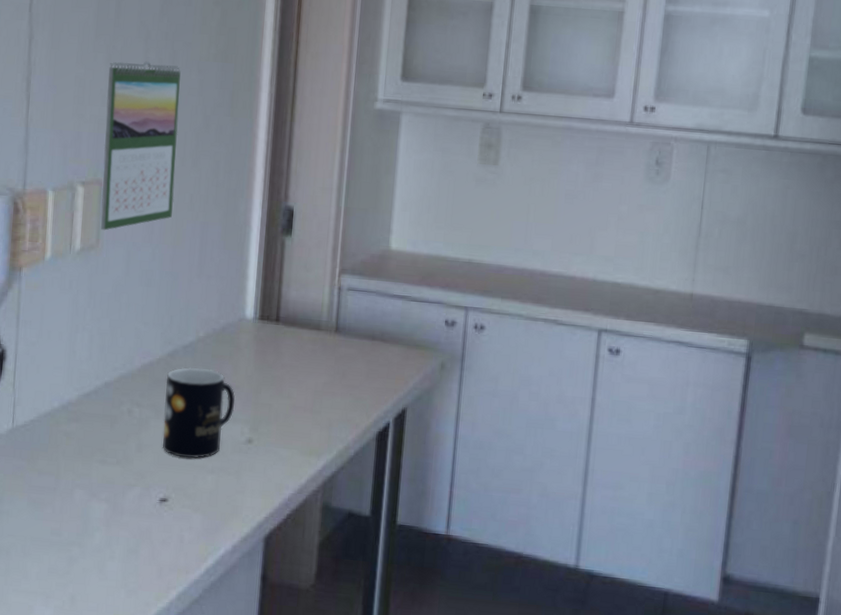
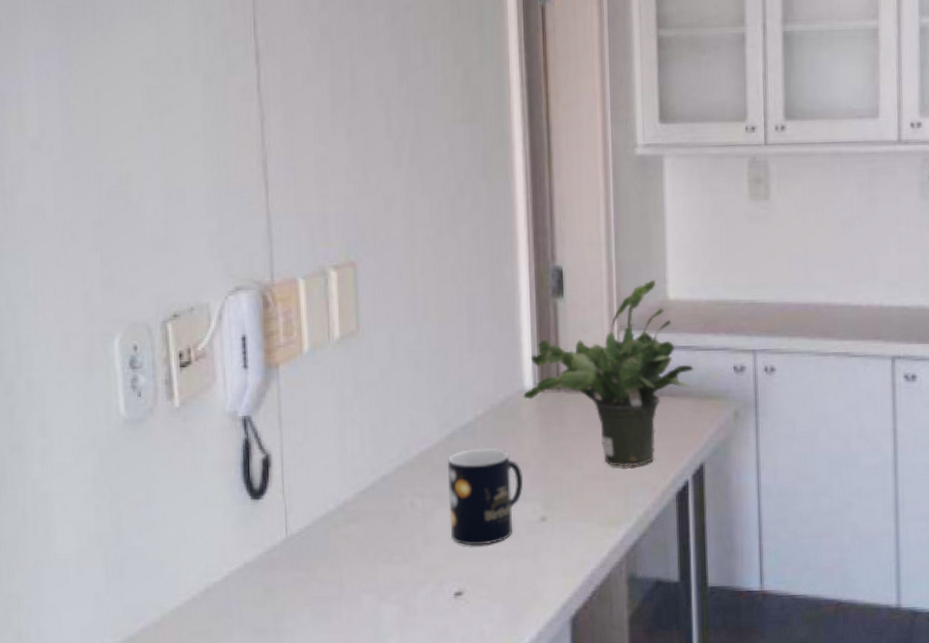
calendar: present [100,61,181,231] -> none [349,131,435,315]
potted plant: none [242,228,407,404] -> present [522,279,694,468]

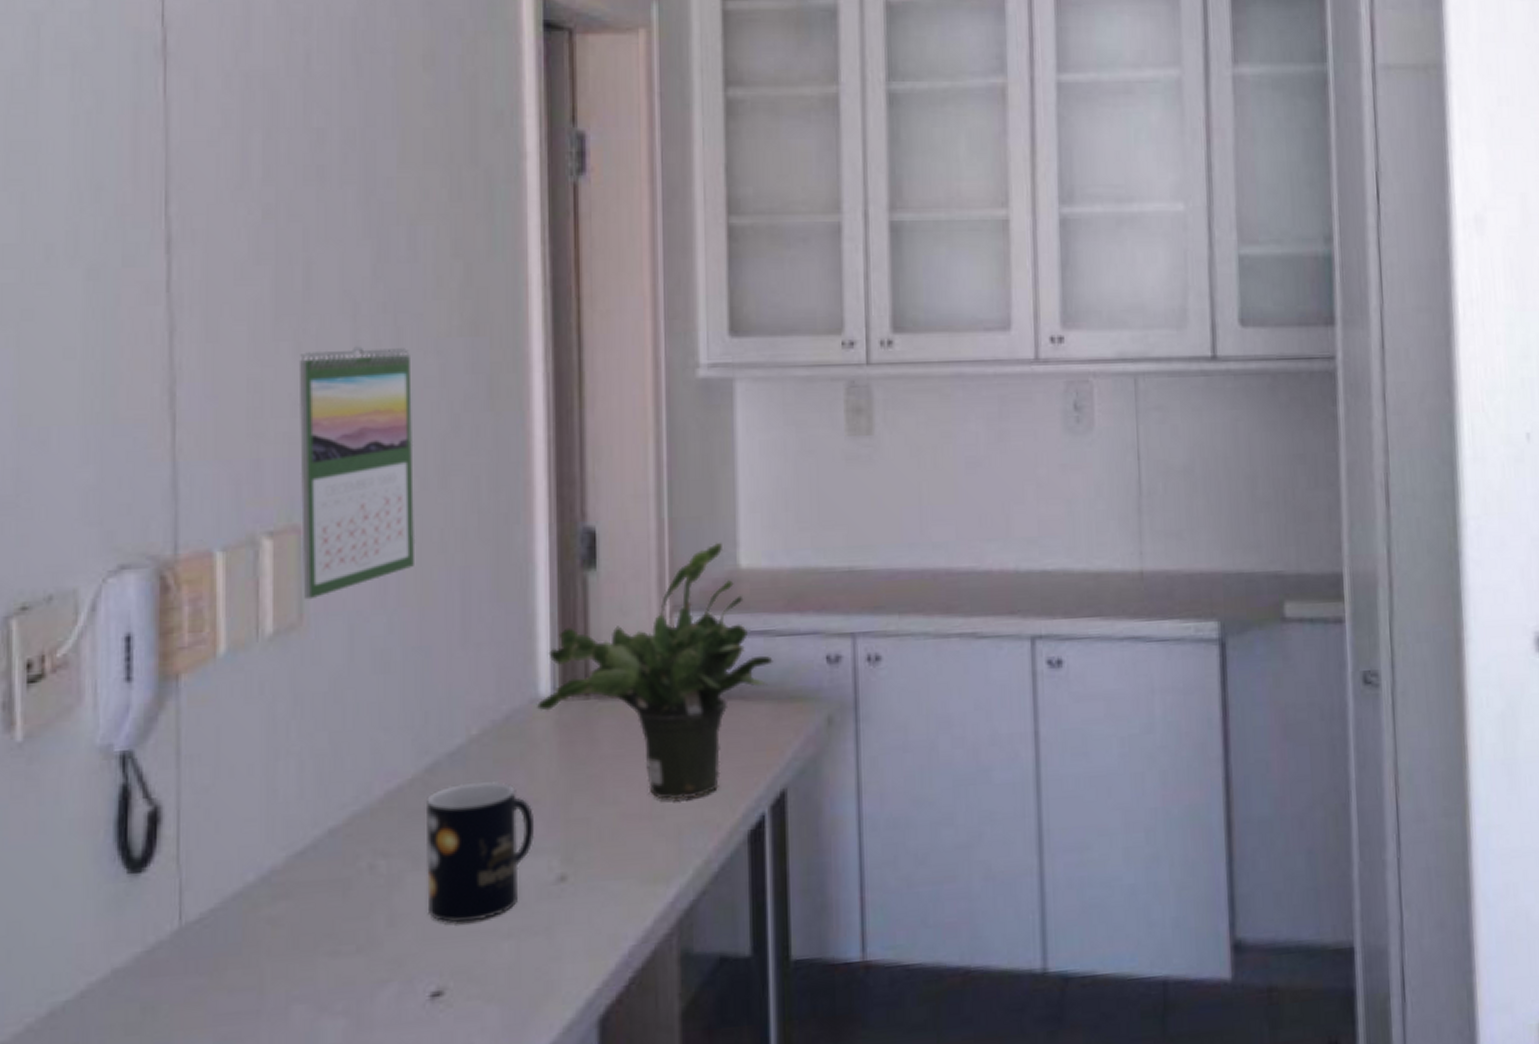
calendar: none [349,131,435,315] -> present [298,346,416,600]

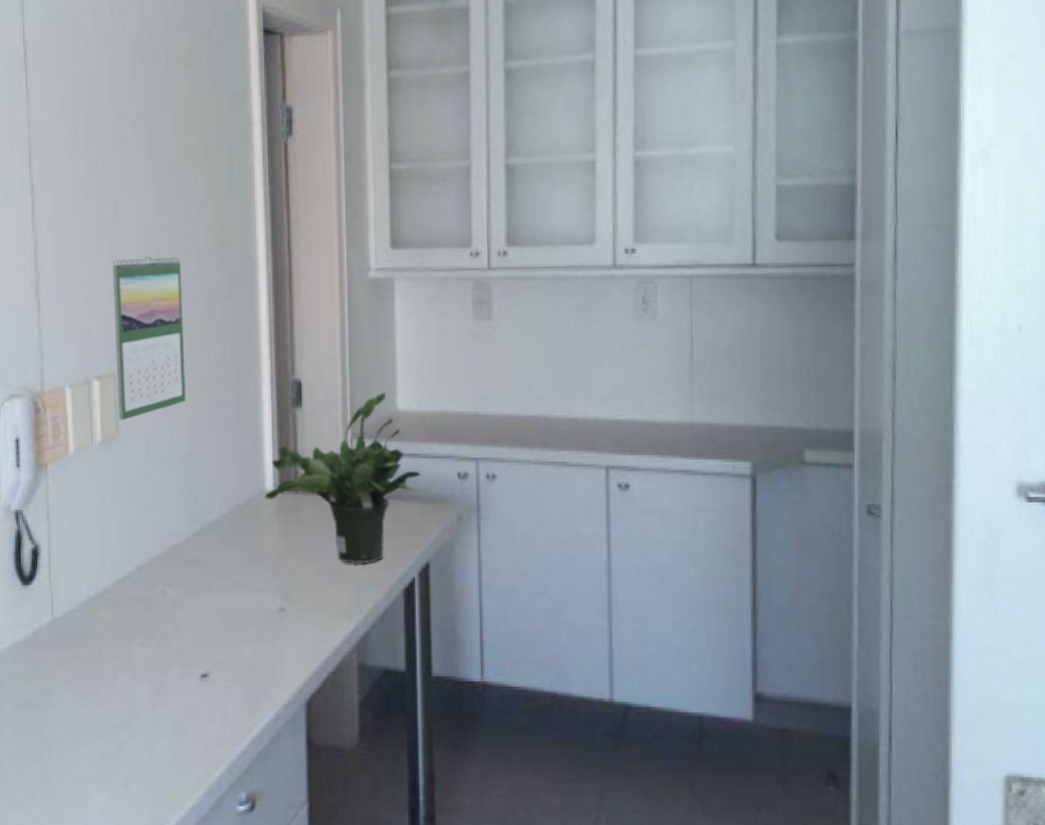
mug: present [427,782,535,923] -> none [196,544,264,632]

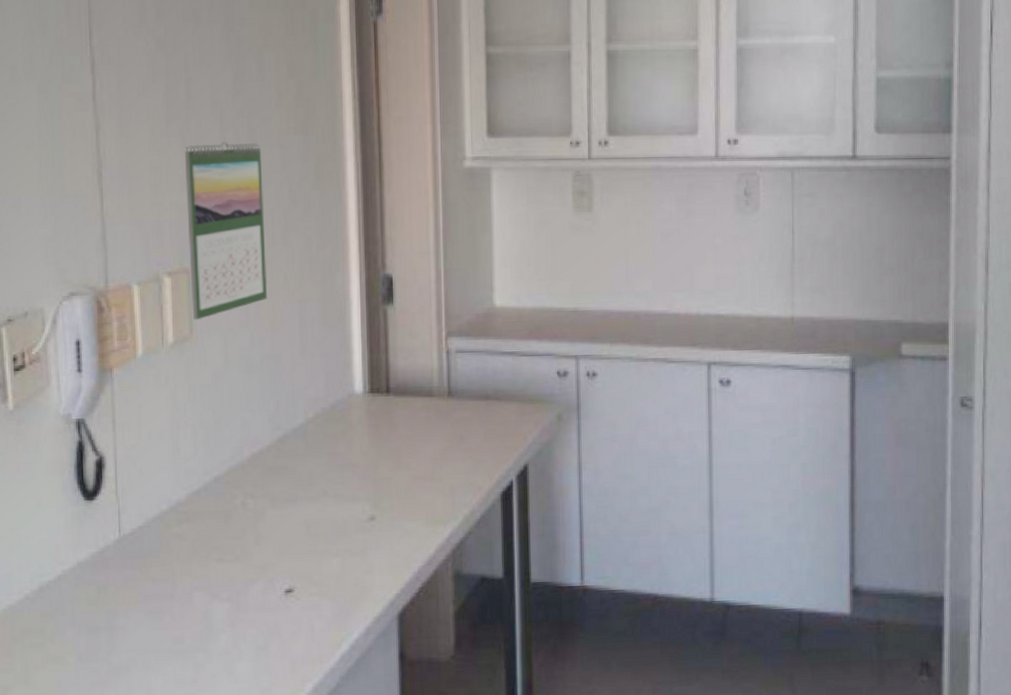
potted plant: present [264,392,421,564] -> none [352,287,519,468]

